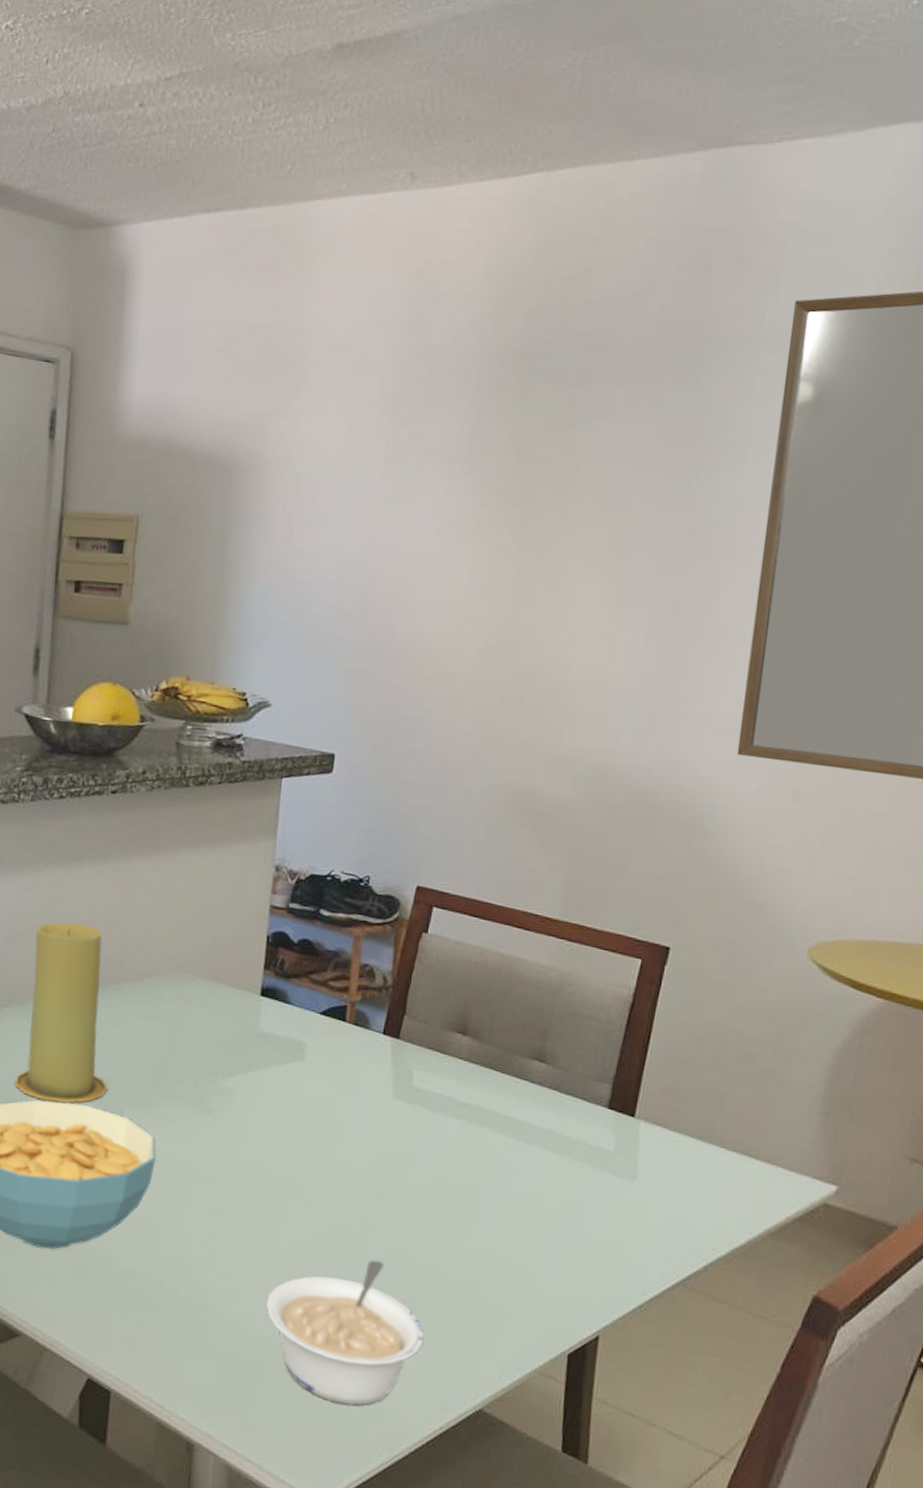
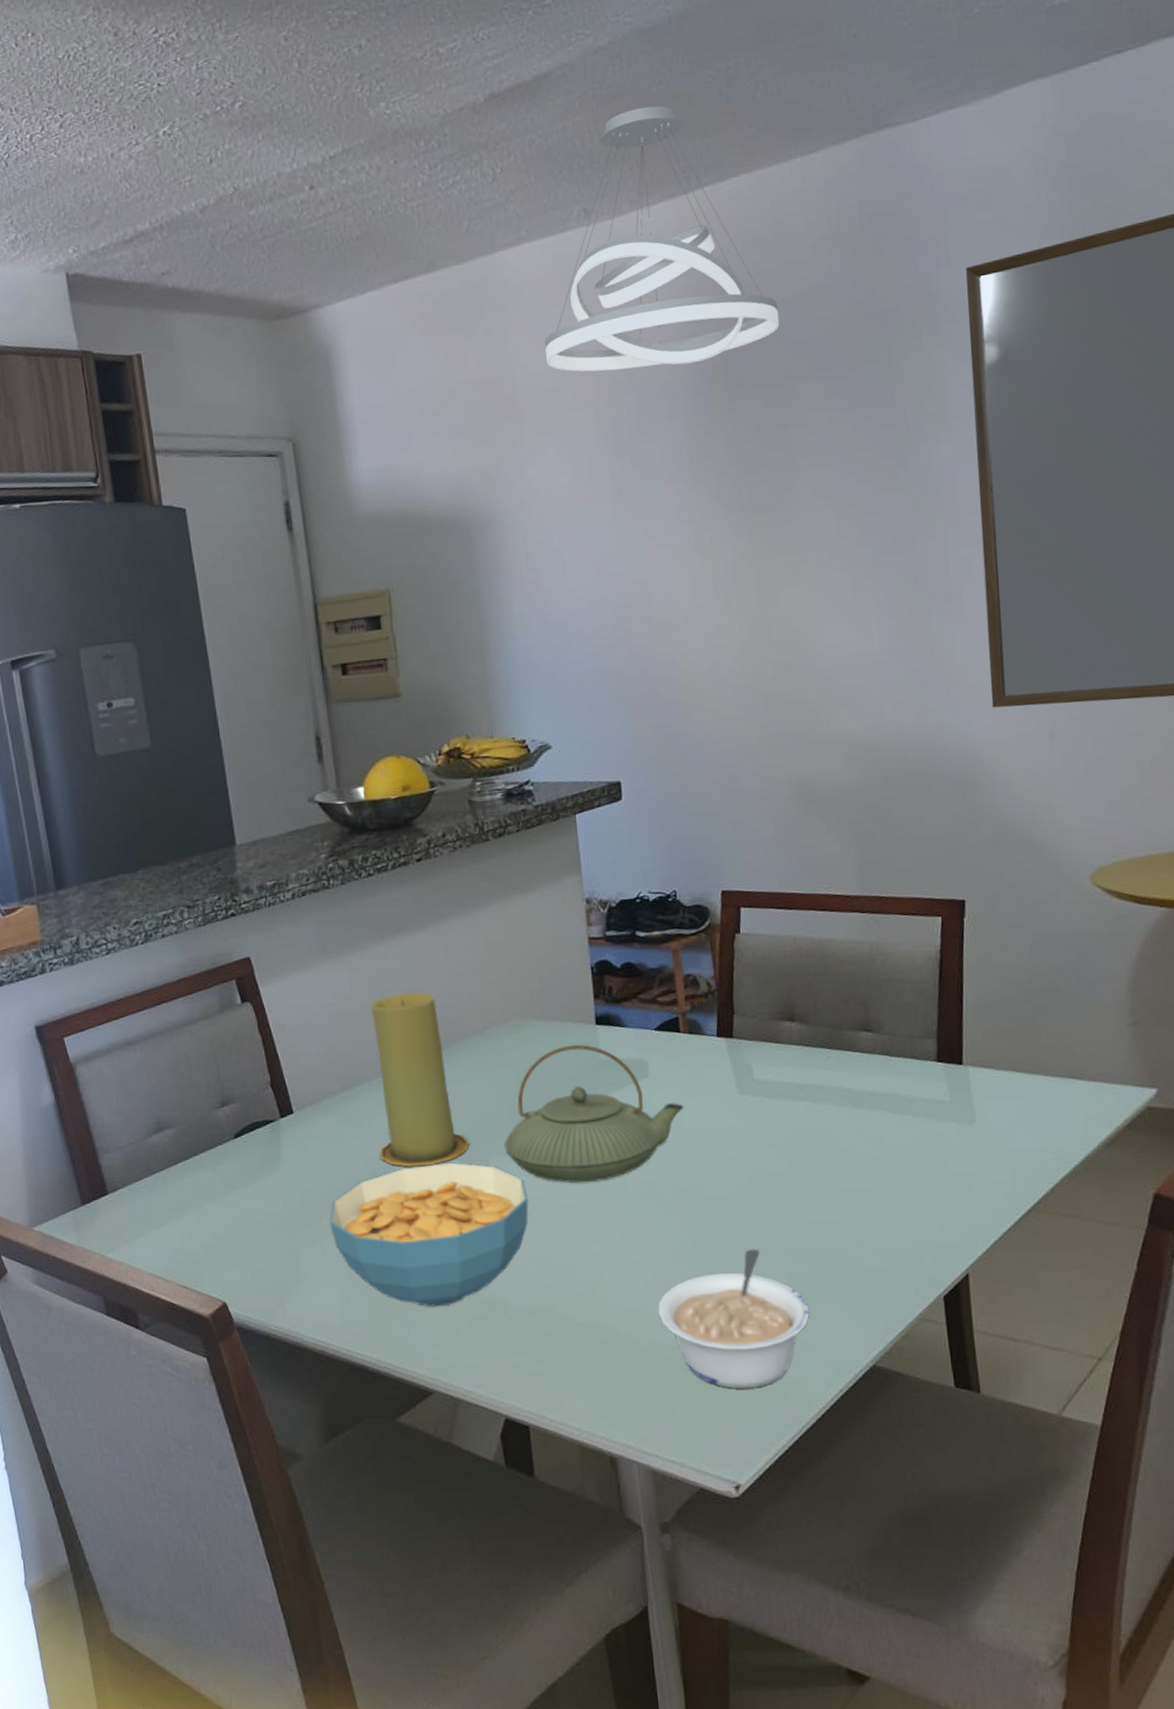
teapot: none [142,1010,335,1157] -> present [504,1044,684,1183]
pendant light: none [343,82,592,347] -> present [544,105,780,372]

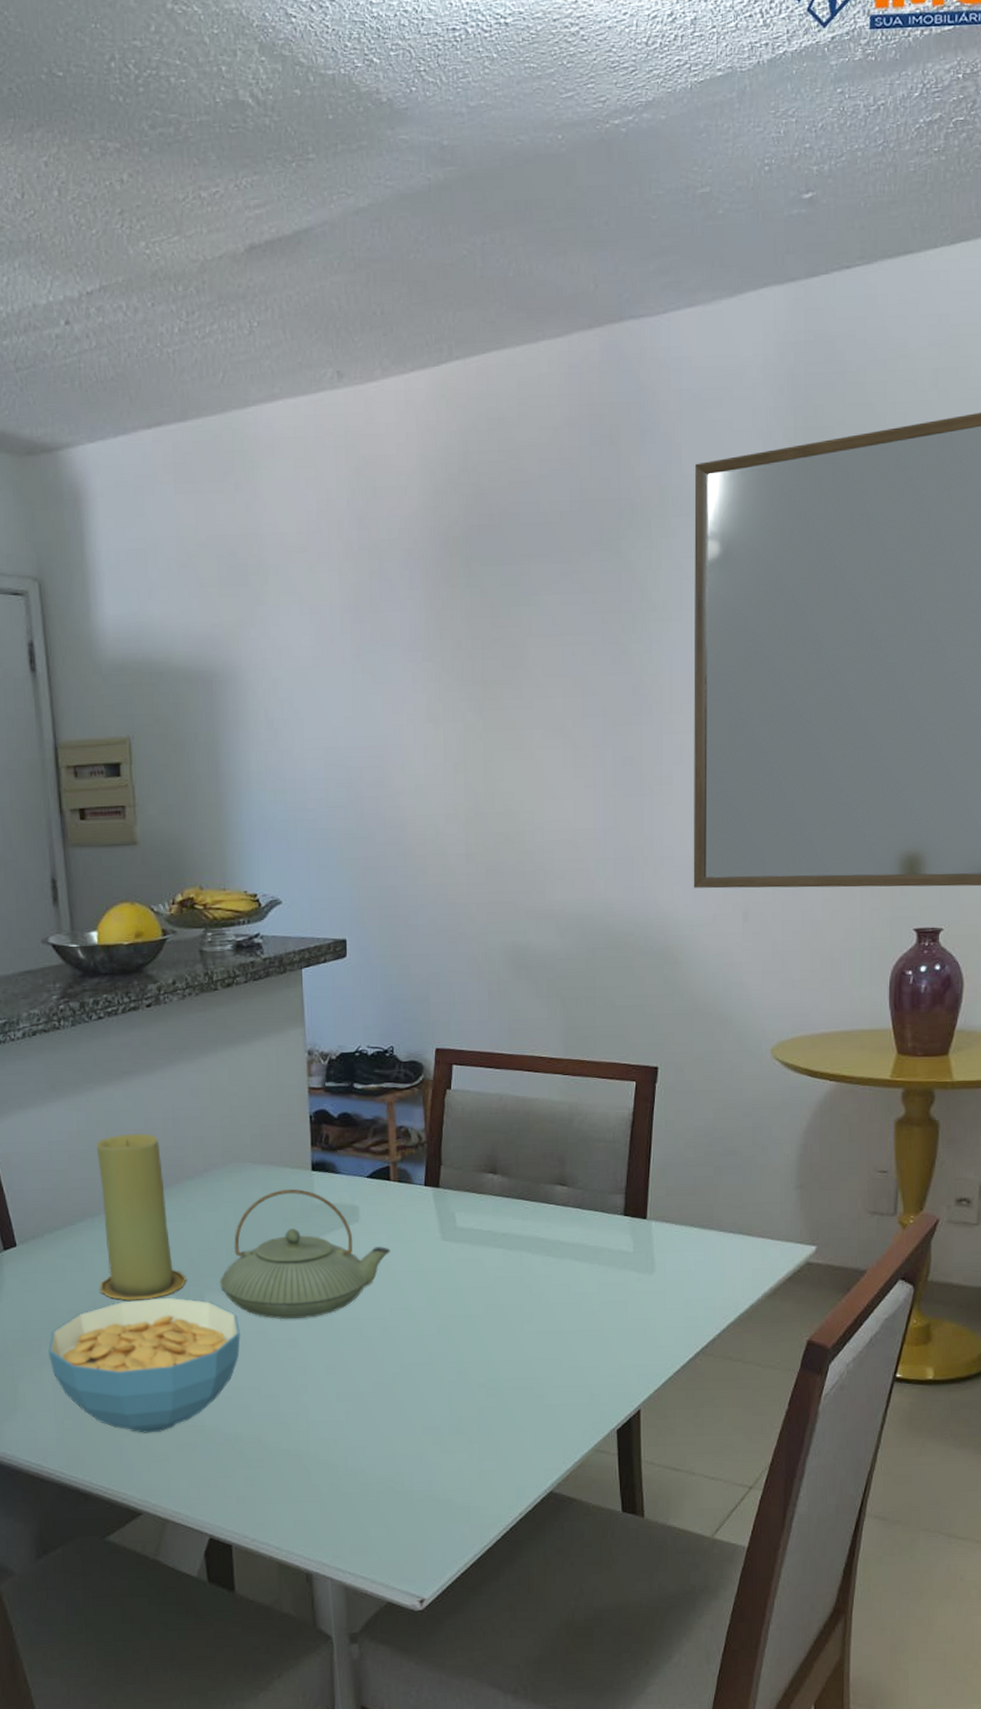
pendant light: present [544,105,780,372] -> none [292,274,519,536]
legume: present [658,1249,810,1389] -> none [357,1384,496,1512]

